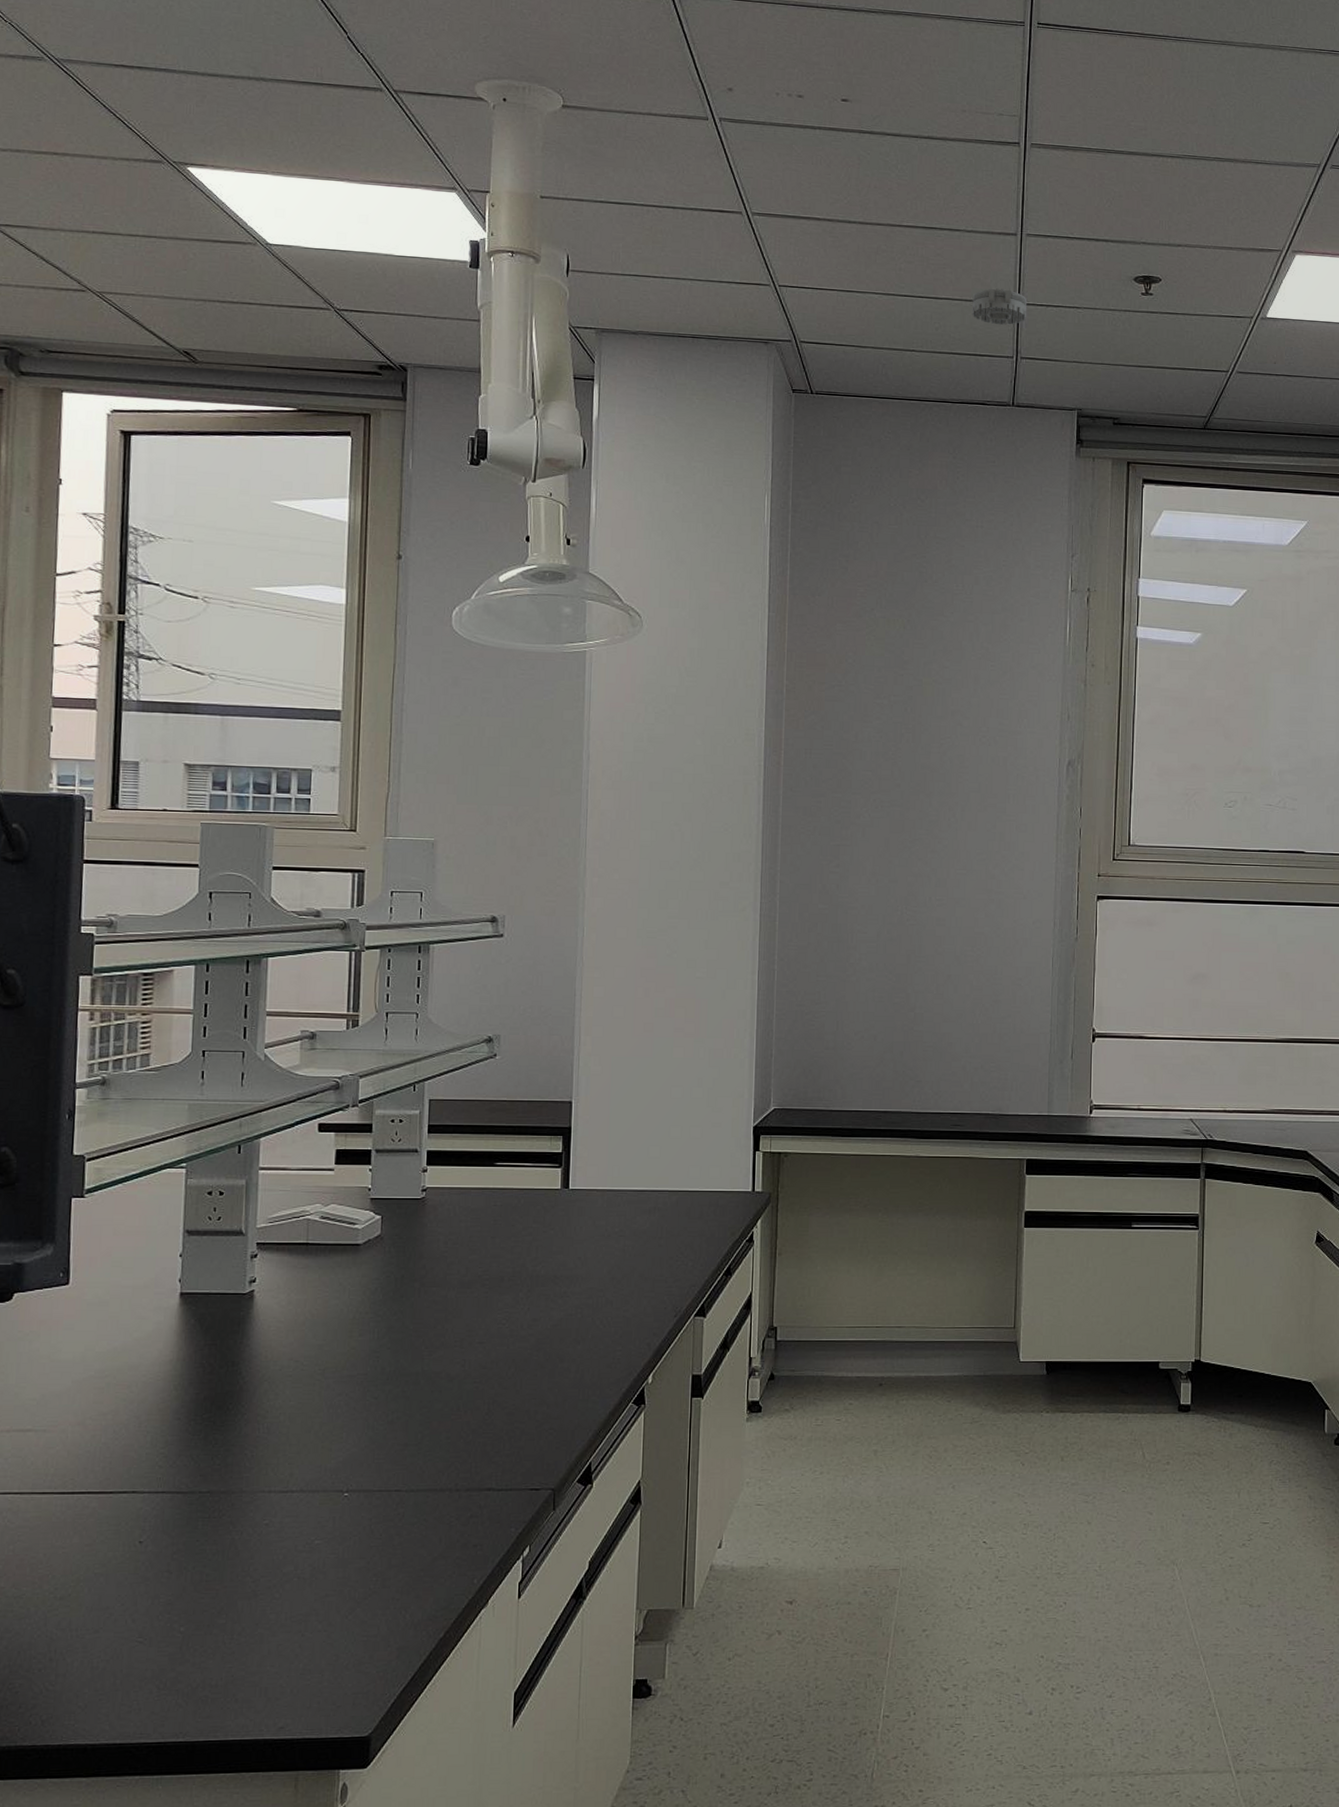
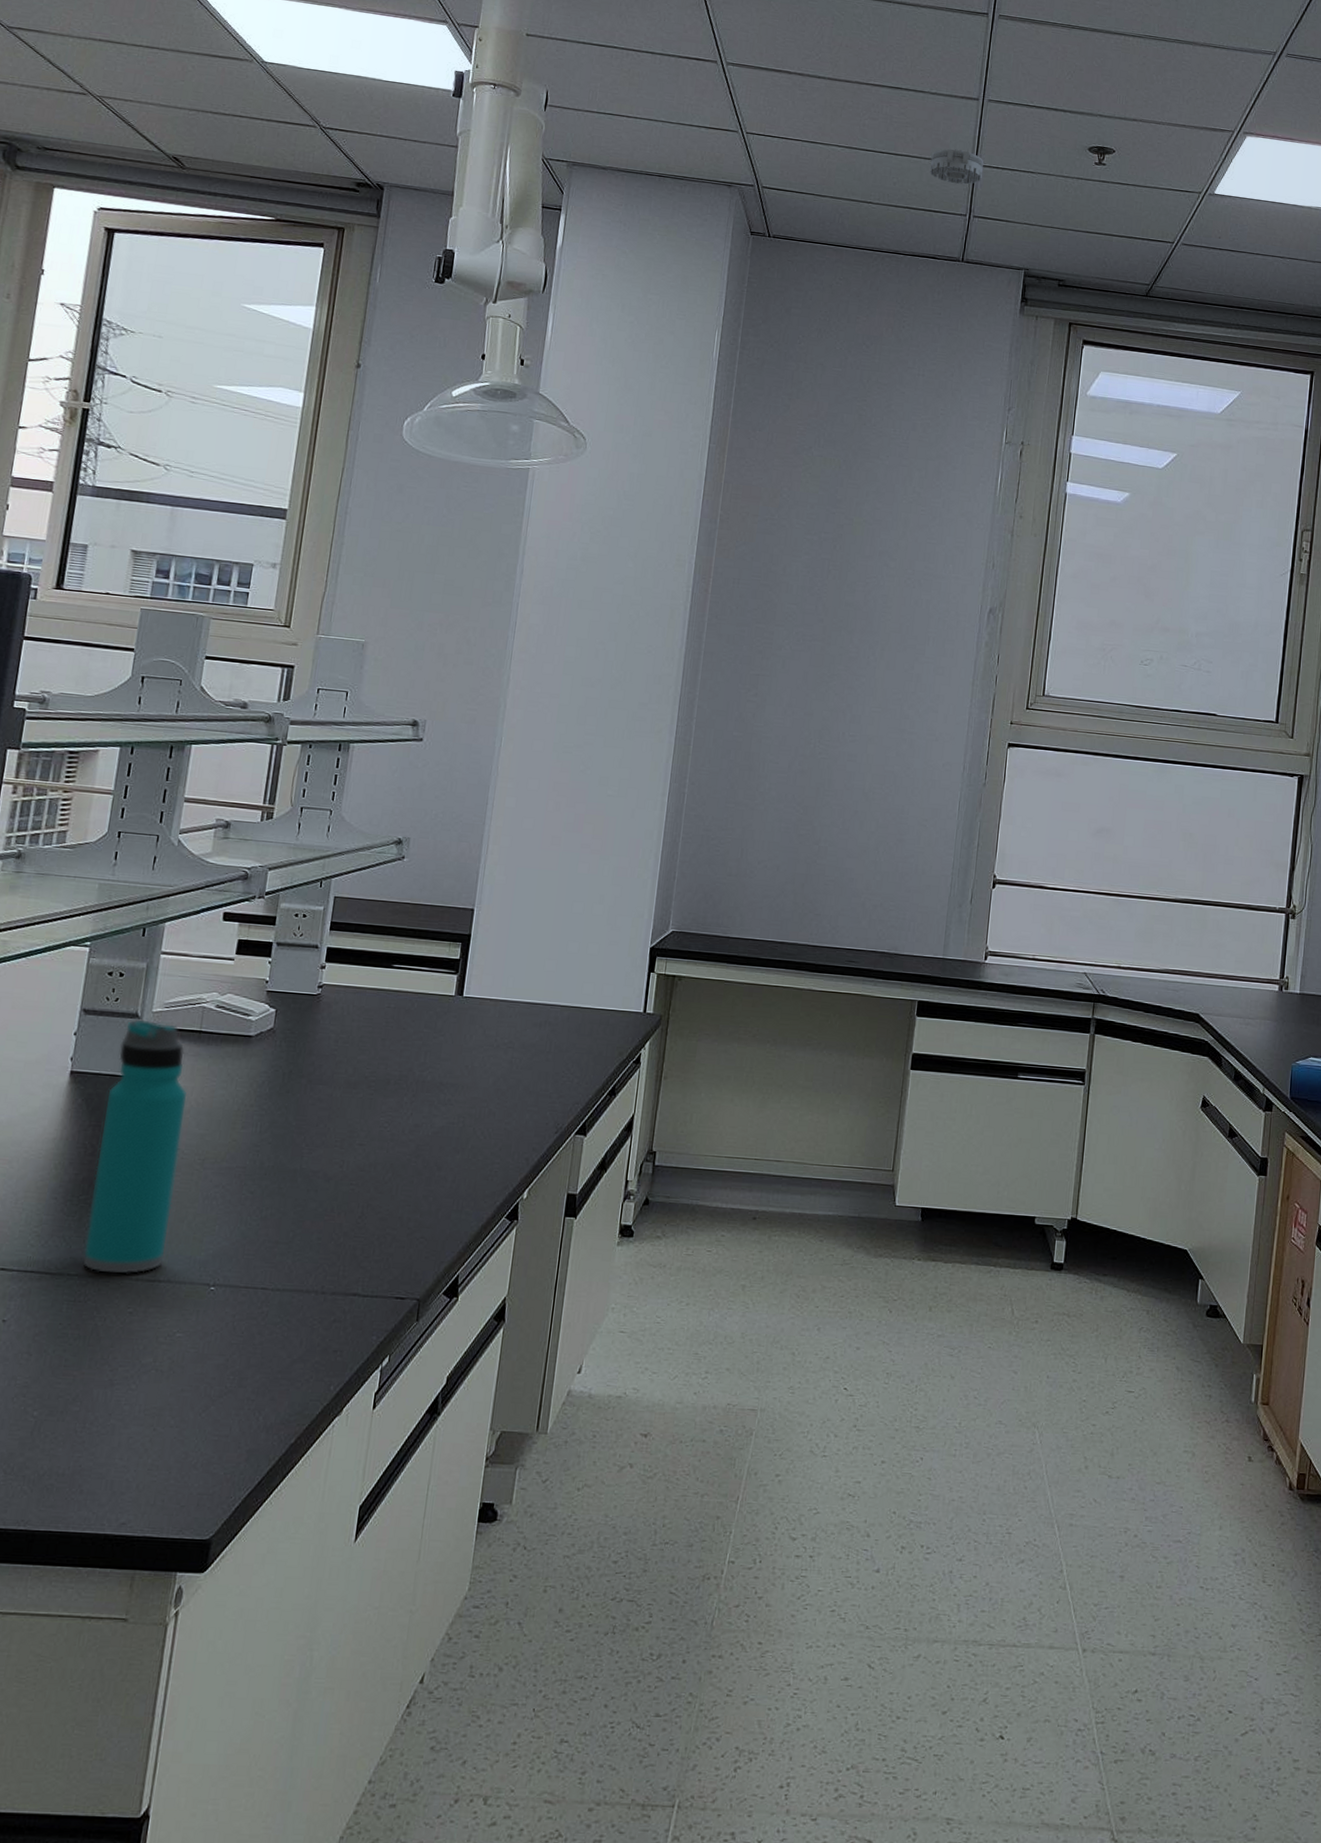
water bottle: none [213,1236,301,1488] -> present [82,1019,187,1274]

